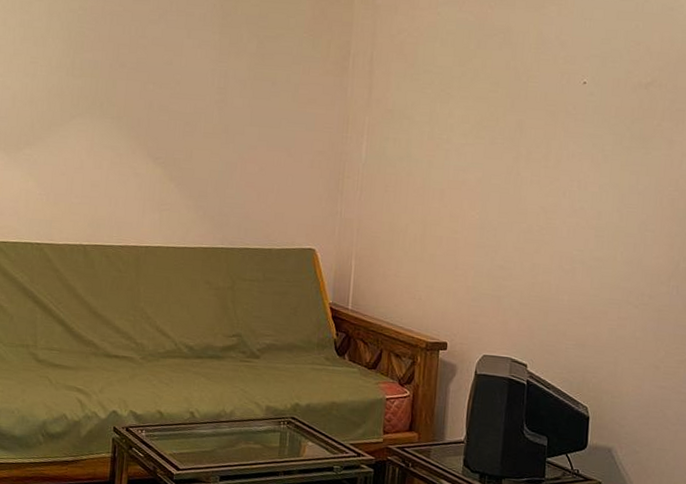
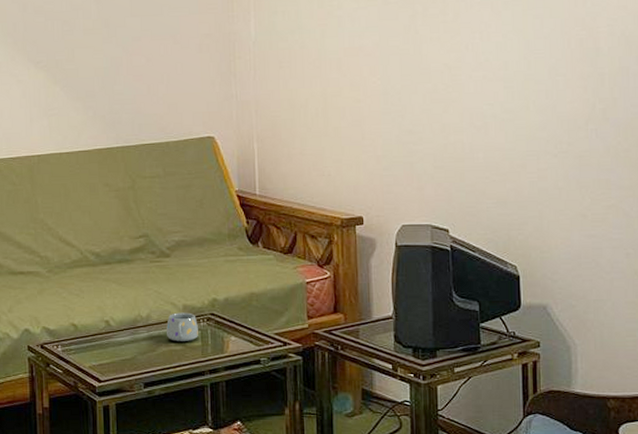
mug: none [247,412,278,441] -> present [167,312,198,341]

